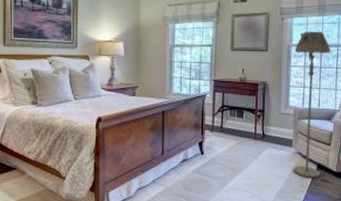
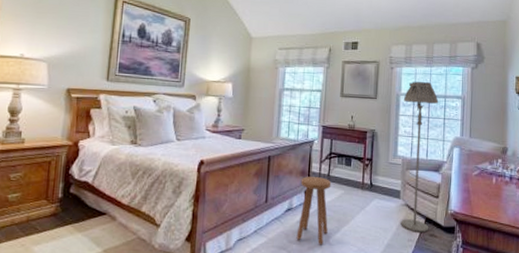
stool: none [192,129,225,192] -> present [296,177,332,245]

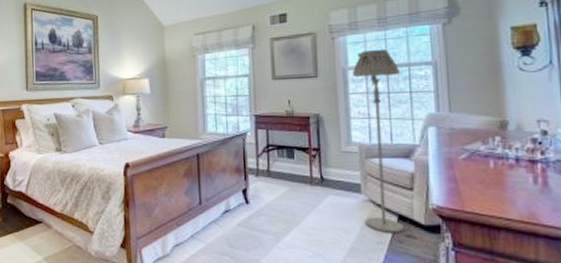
stool: present [296,177,332,245] -> none [236,173,275,250]

